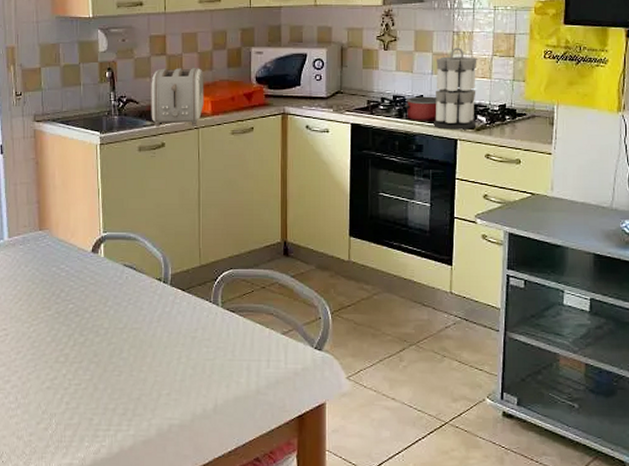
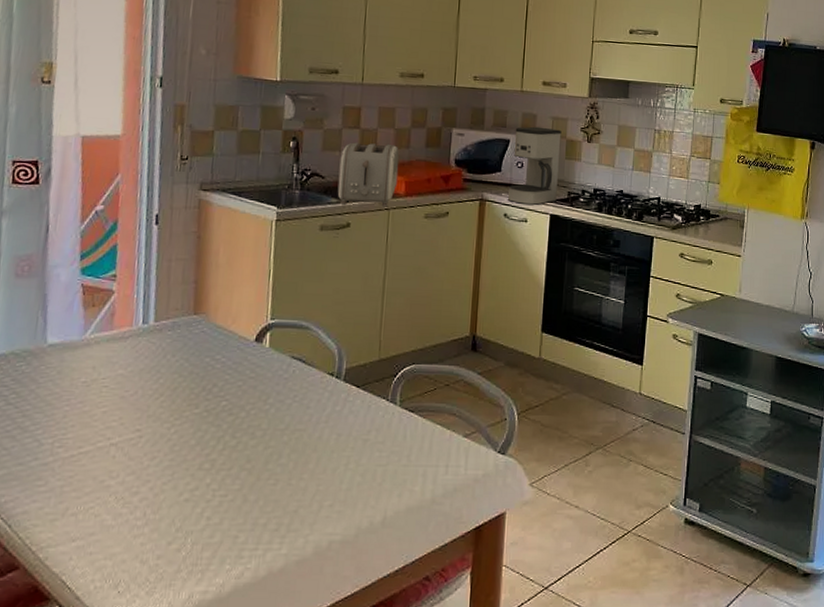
coffee maker: none [308,39,358,116] -> present [507,126,562,206]
cooking pot: present [404,96,437,122] -> none [604,191,636,218]
spice rack: present [433,48,477,130] -> none [631,145,676,228]

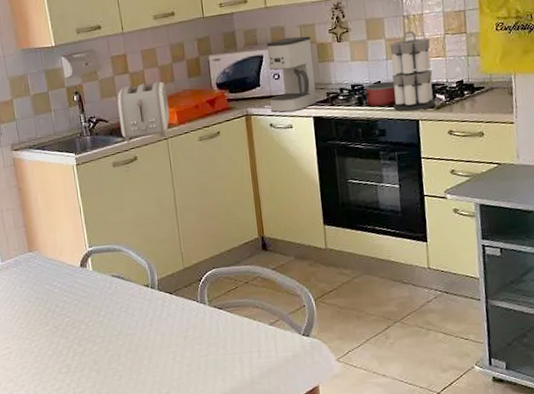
cooking pot: none [604,191,636,218] -> present [363,81,397,107]
spice rack: none [631,145,676,228] -> present [390,30,436,112]

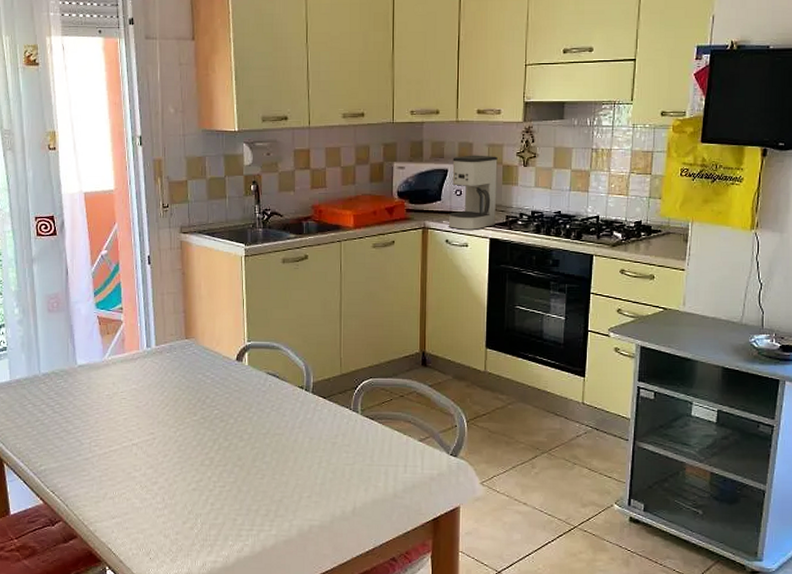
toaster: present [117,81,170,143] -> none [294,182,347,240]
cooking pot: present [363,81,397,107] -> none [542,212,574,238]
spice rack: present [390,30,436,112] -> none [570,165,615,245]

